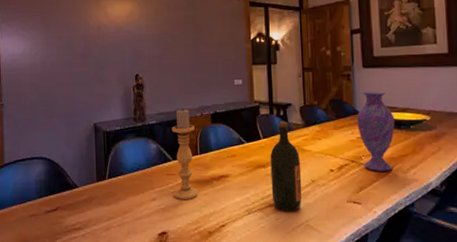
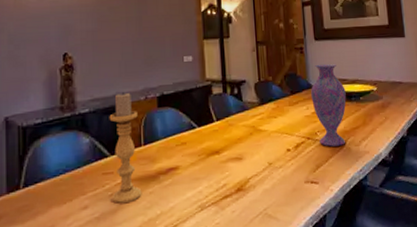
wine bottle: present [270,121,302,211] -> none [224,100,260,202]

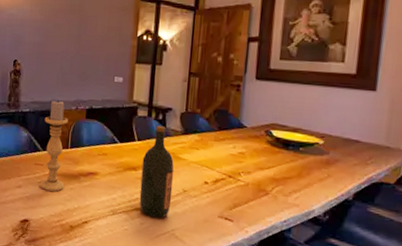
wine bottle: none [224,100,260,202] -> present [139,125,174,218]
vase: present [311,63,346,147] -> none [240,105,283,192]

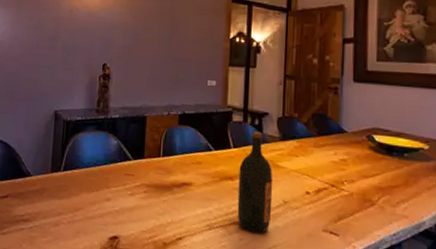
candle holder: present [40,100,68,192] -> none [130,105,160,205]

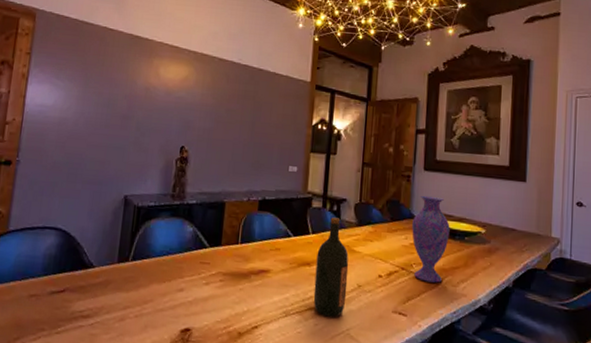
vase: none [342,108,386,202] -> present [412,195,450,283]

